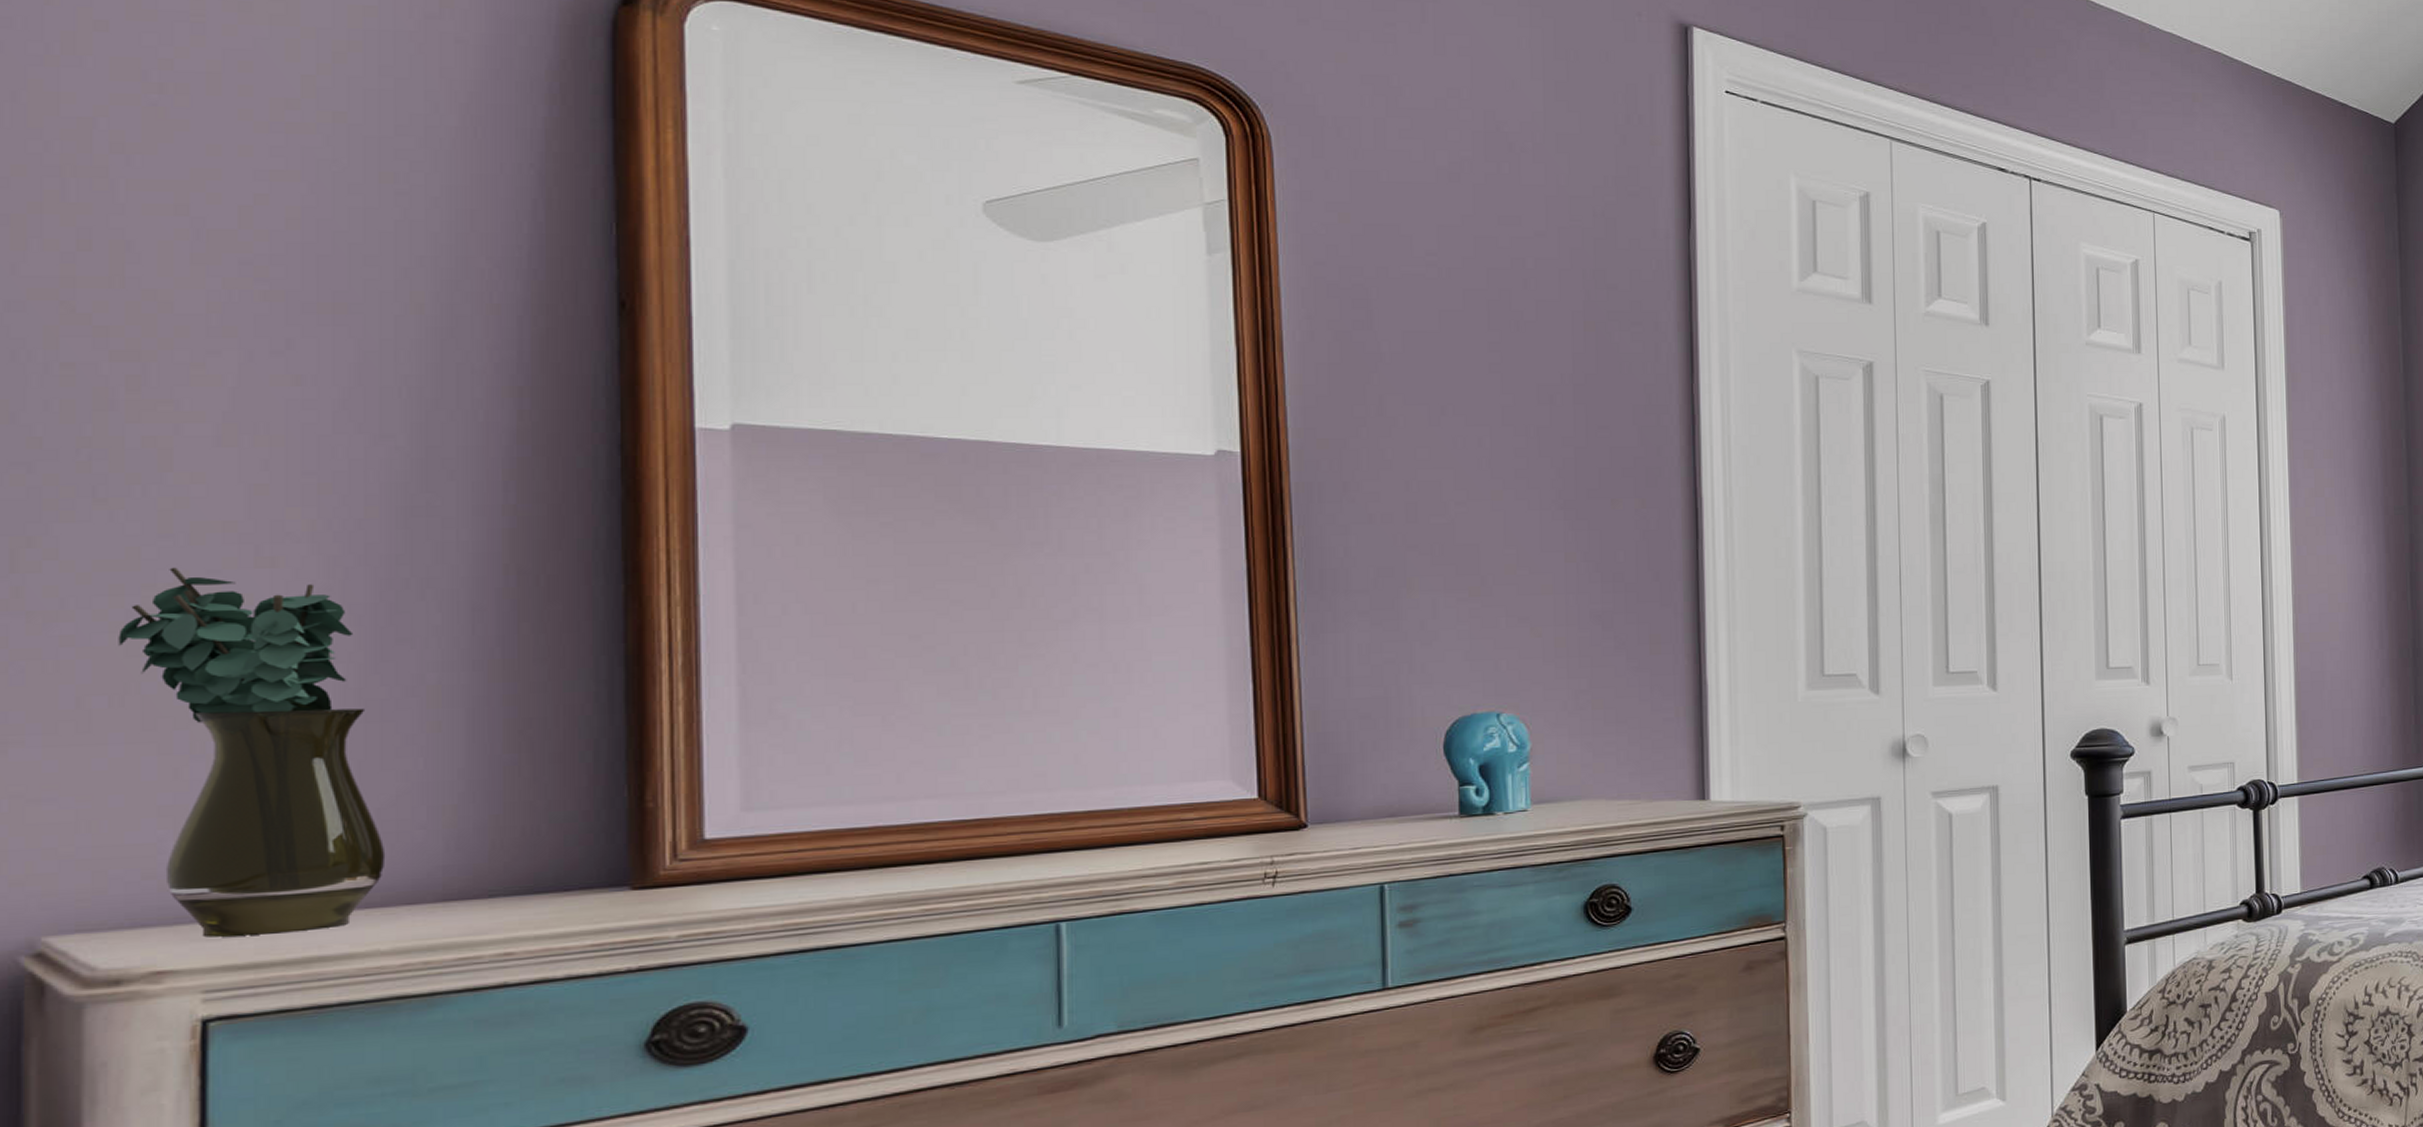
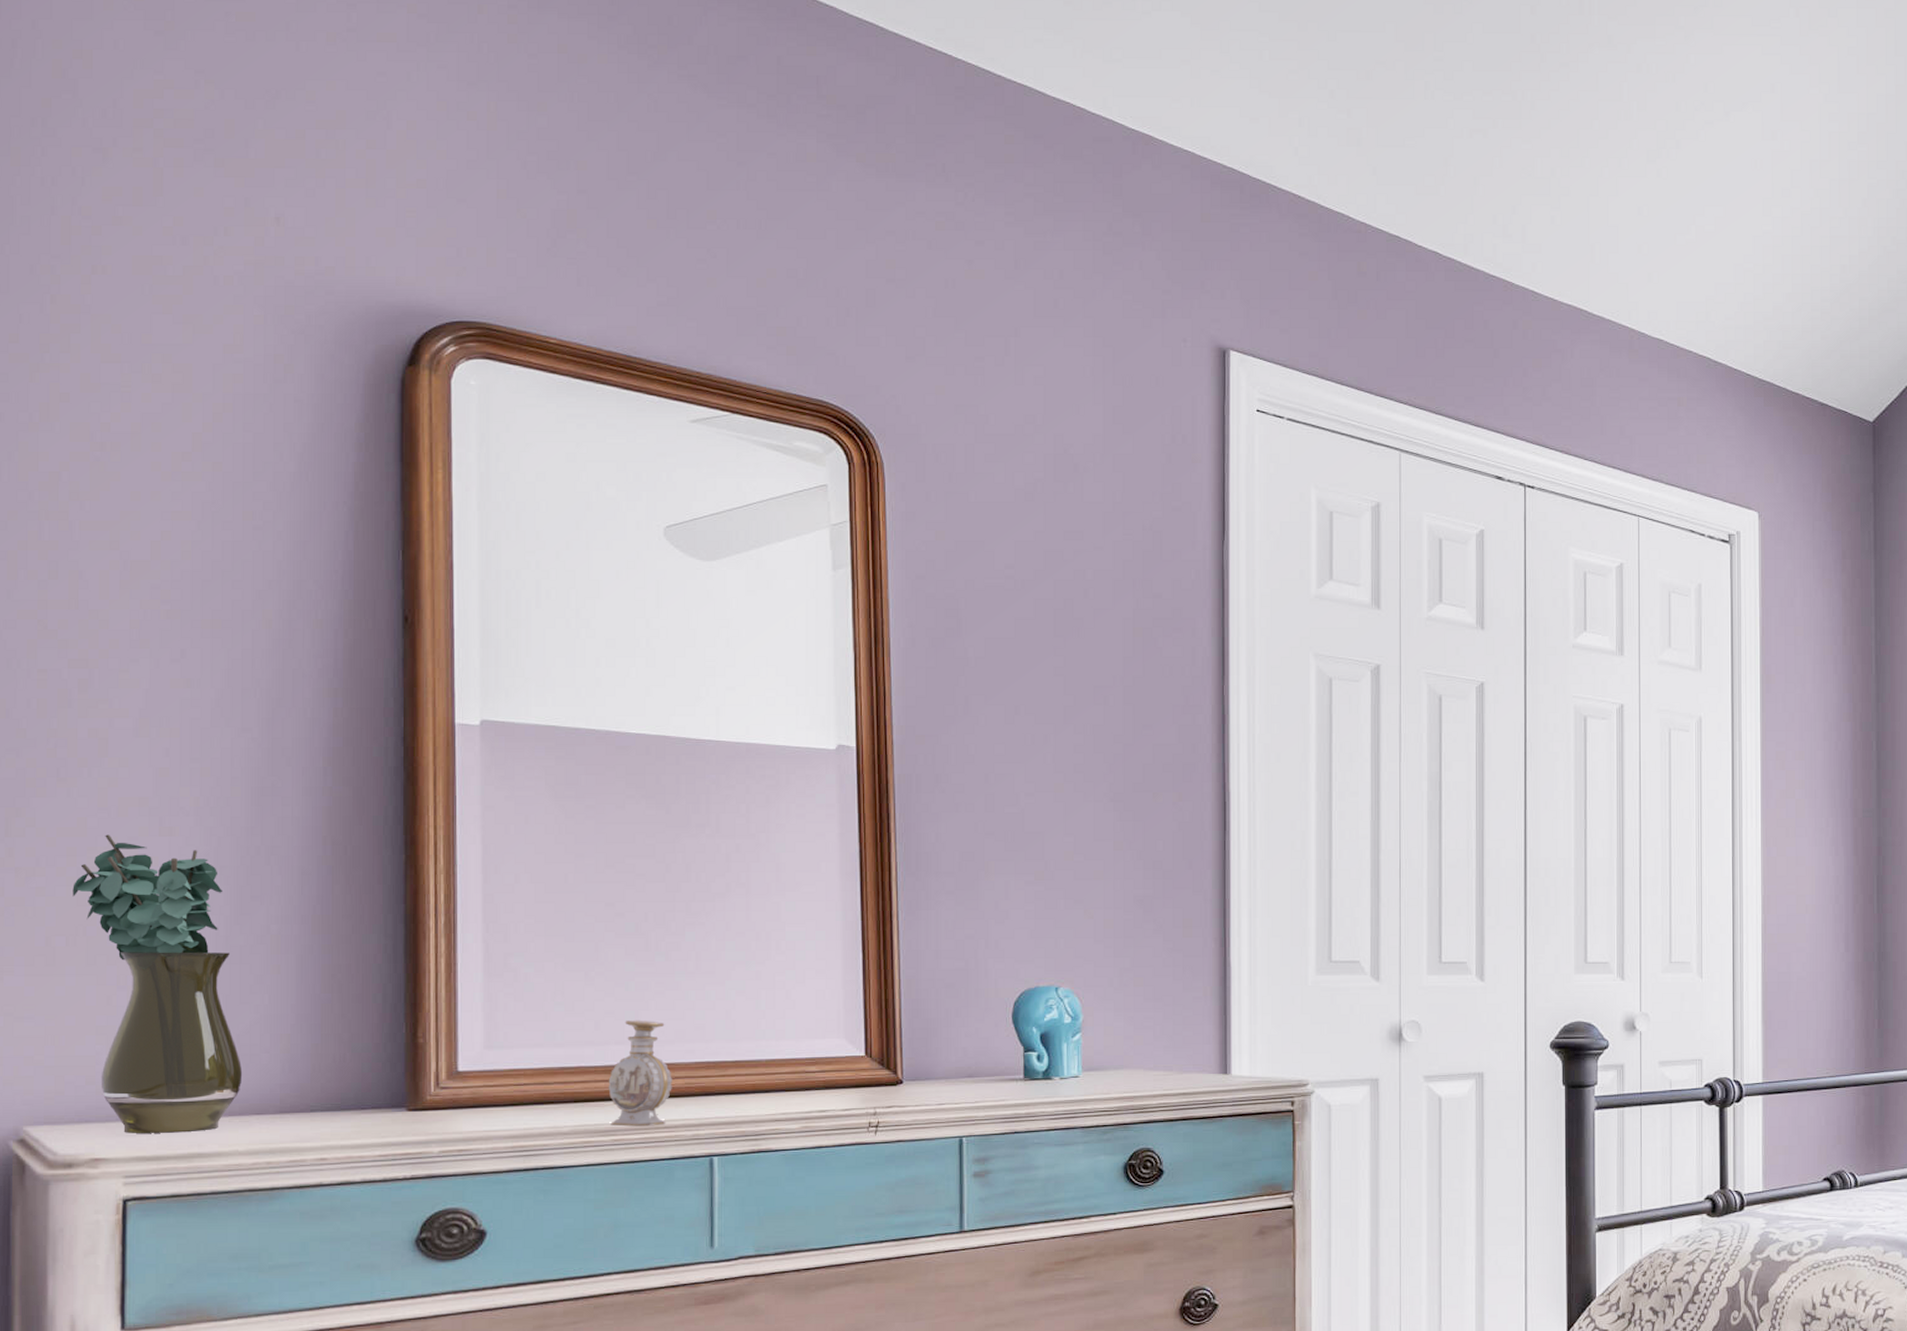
perfume bottle: none [916,768,1004,894] -> present [608,1019,672,1127]

